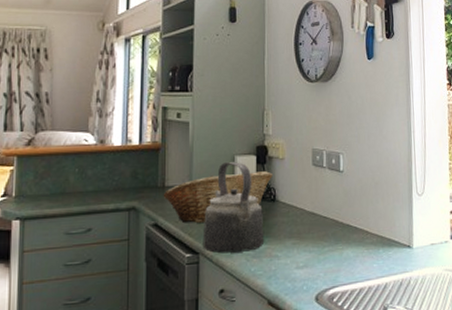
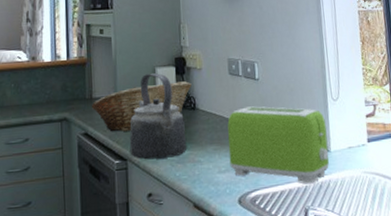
toaster: none [308,199,411,282] -> present [227,106,329,184]

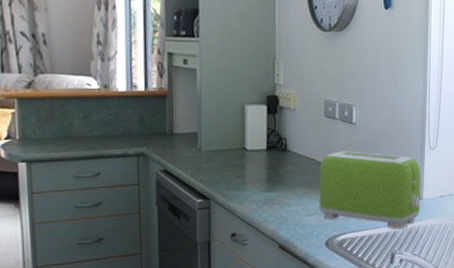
fruit basket: present [91,81,192,132] -> none [171,121,284,171]
kettle: present [129,73,187,160] -> none [213,111,276,200]

